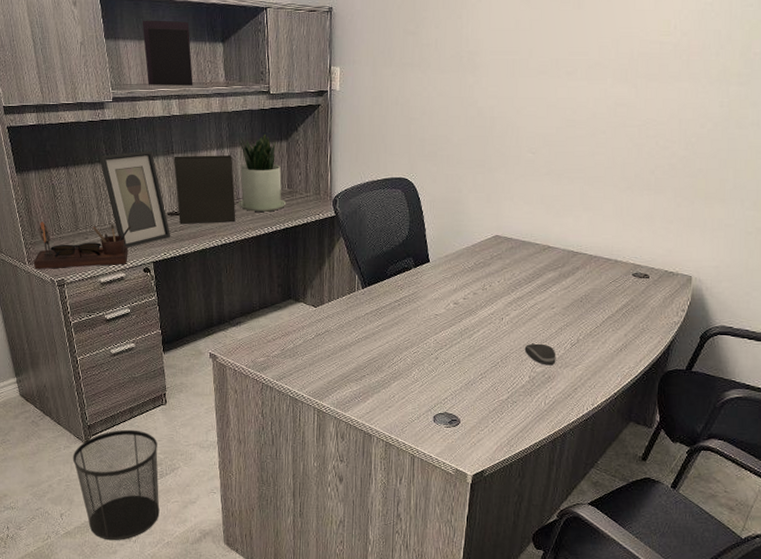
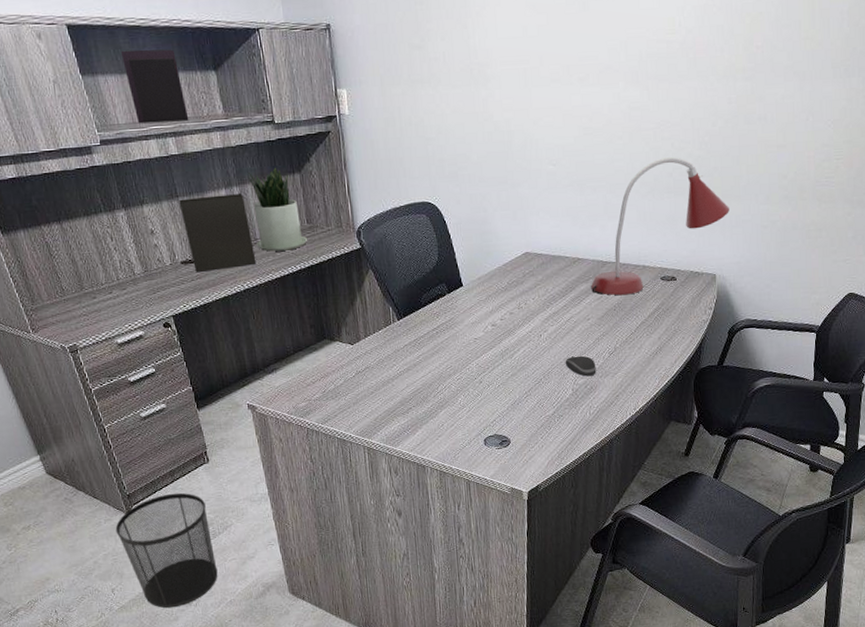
desk organizer: present [33,221,132,270] -> none [38,280,144,338]
picture frame: present [99,151,171,248] -> none [94,196,188,304]
desk lamp: none [559,155,712,288] -> present [591,157,729,296]

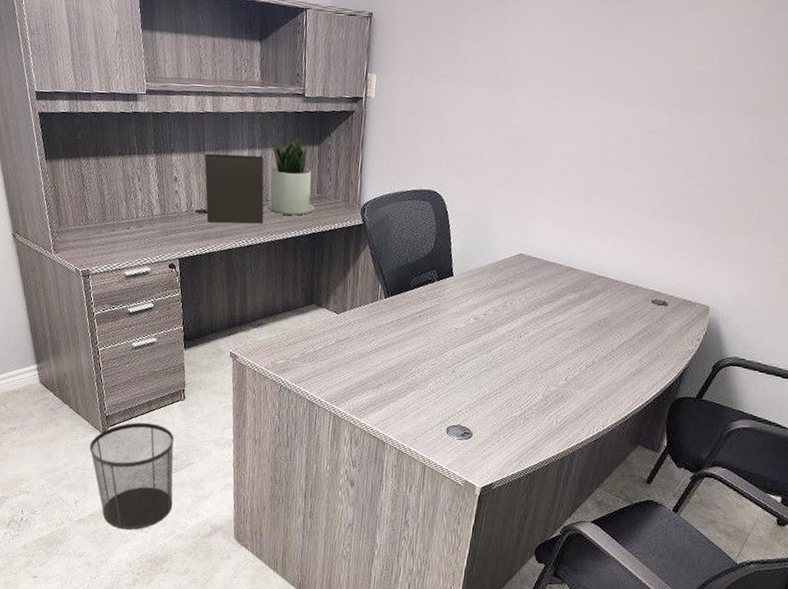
books: present [120,49,189,124] -> none [180,13,229,83]
computer mouse: present [565,355,596,377] -> none [540,362,571,386]
desk lamp: present [591,157,729,296] -> none [579,183,735,312]

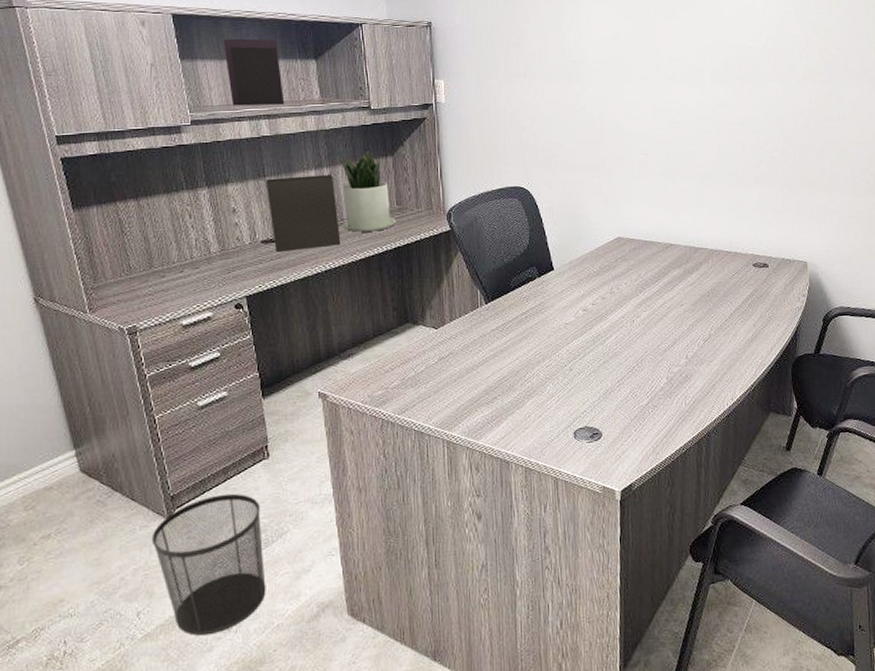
books: none [180,13,229,83] -> present [223,38,285,106]

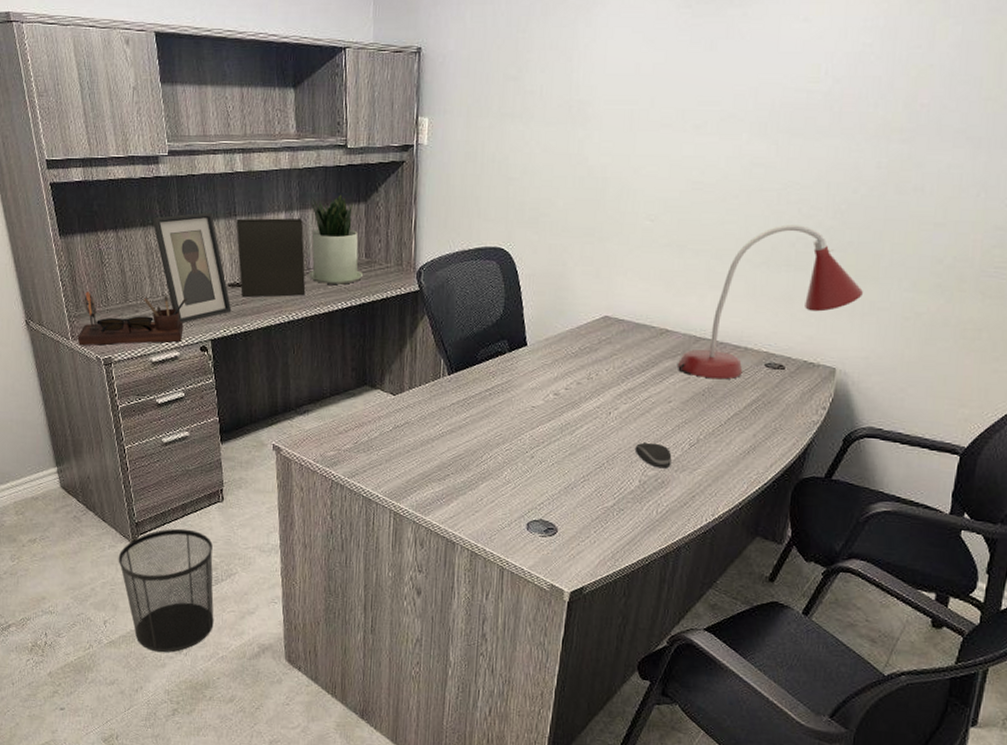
desk organizer: none [96,258,219,318] -> present [77,291,188,346]
picture frame: none [176,175,266,283] -> present [152,212,232,323]
books: present [223,38,285,106] -> none [203,61,260,138]
computer mouse: none [658,342,691,365] -> present [634,442,672,469]
desk lamp: none [684,150,816,282] -> present [678,224,863,380]

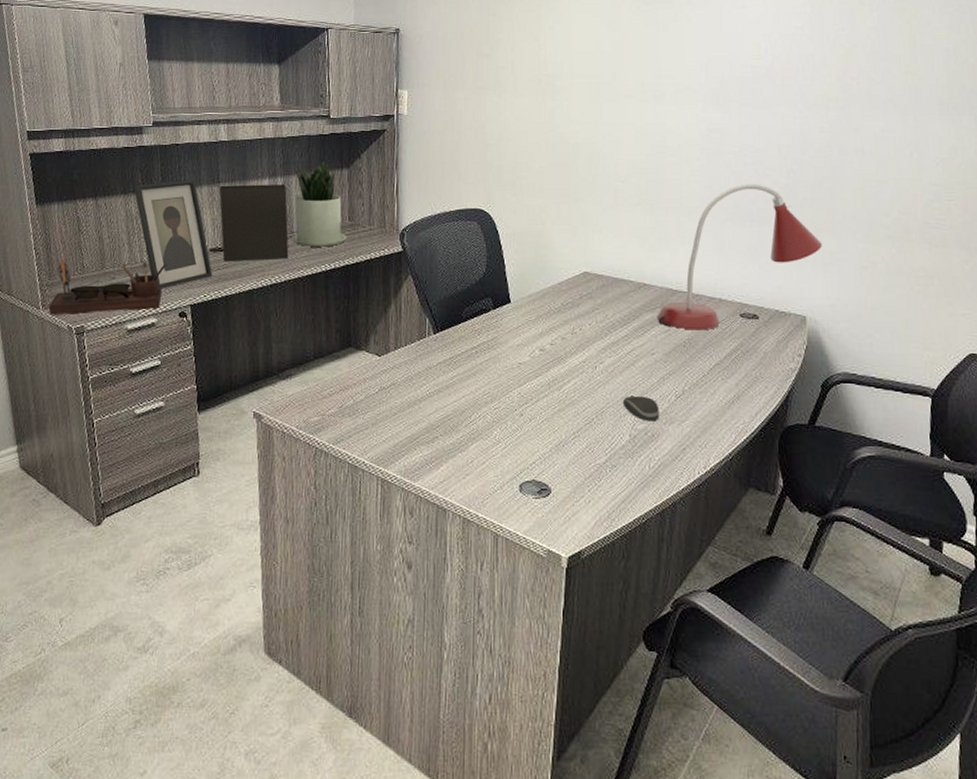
waste bin: present [118,528,214,652] -> none [79,508,186,652]

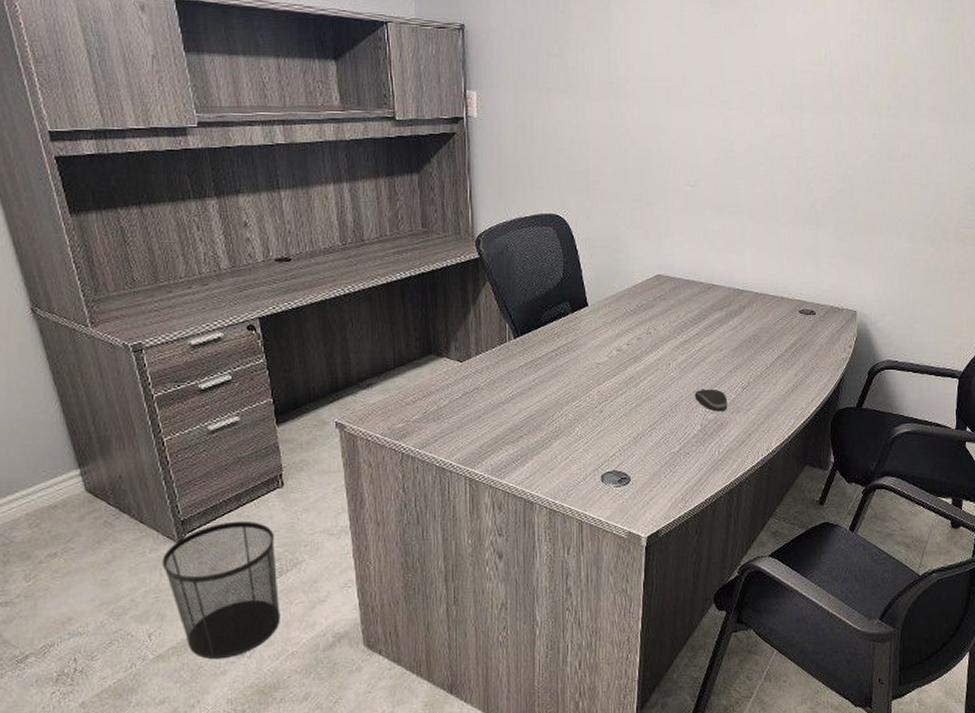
desk organizer: present [48,259,167,315] -> none [98,273,229,333]
waste bin: none [79,508,186,652] -> present [162,520,280,659]
picture frame: present [133,179,213,289] -> none [183,185,281,302]
binder: present [219,184,289,262] -> none [280,190,361,273]
planter: present [291,161,346,247] -> none [360,165,420,255]
desk lamp: present [658,184,822,331] -> none [726,188,872,327]

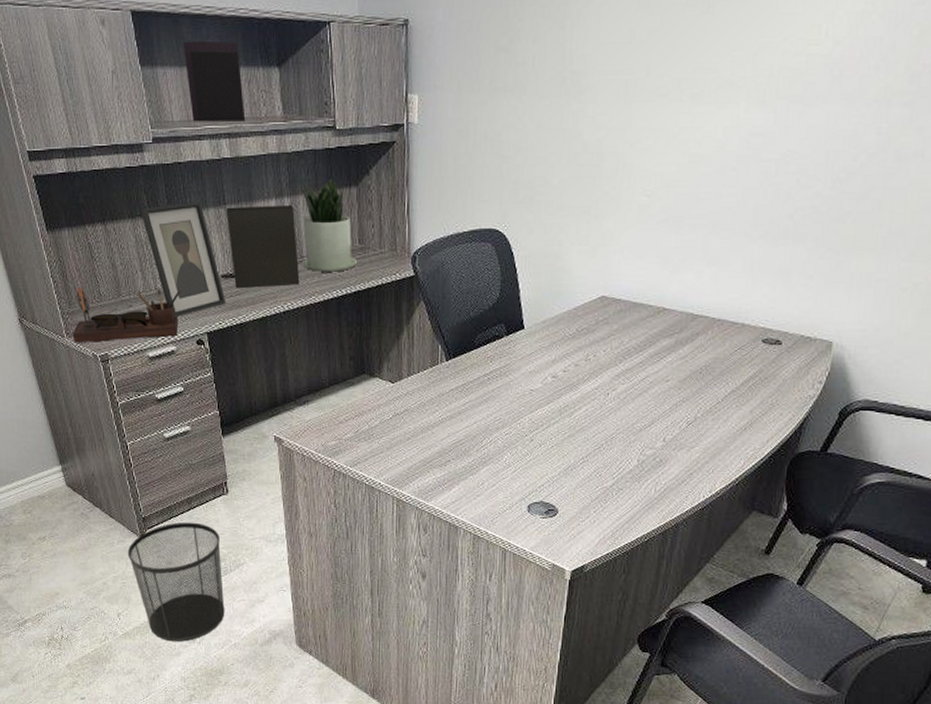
desk organizer: none [98,273,229,333] -> present [72,287,181,343]
picture frame: none [183,185,281,302] -> present [140,201,226,317]
books: none [232,31,301,109] -> present [182,40,246,122]
binder: none [280,190,361,273] -> present [226,205,300,289]
planter: none [360,165,420,255] -> present [301,178,357,272]
computer mouse: present [694,388,728,412] -> none [633,422,670,448]

